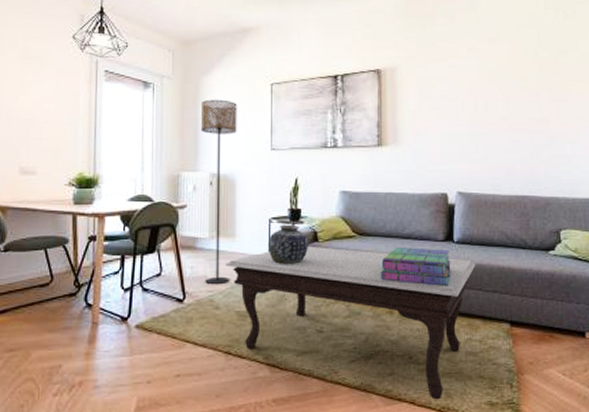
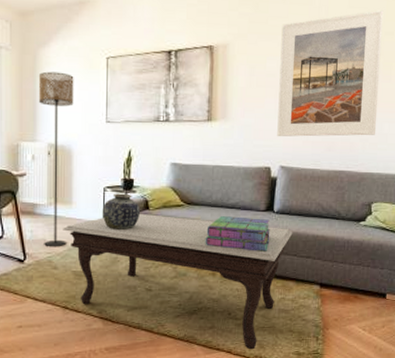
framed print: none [451,30,558,160] -> present [277,10,384,137]

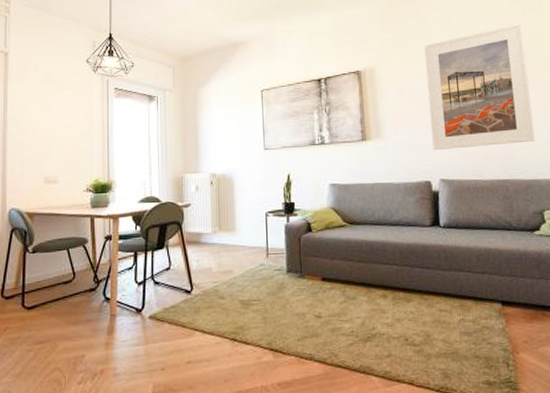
floor lamp: present [38,71,74,247] -> none [199,107,233,276]
coffee table: present [63,213,293,350] -> none [228,236,464,380]
vase: present [102,193,140,230] -> none [265,217,303,254]
stack of books: present [205,216,270,253] -> none [371,233,440,270]

